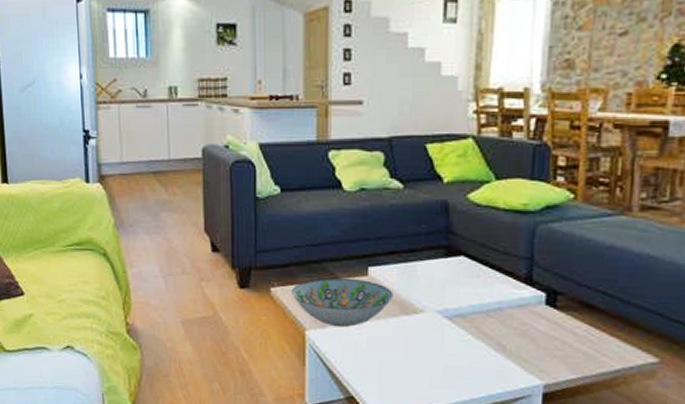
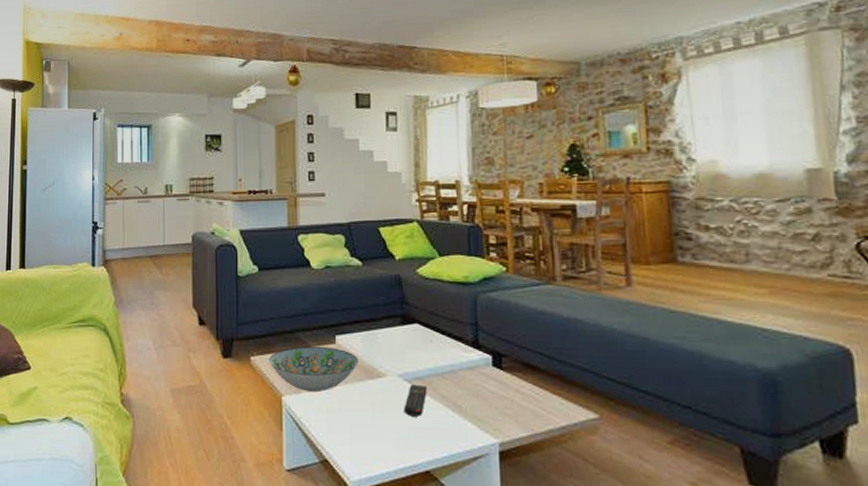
remote control: none [441,321,469,356] -> present [404,384,427,417]

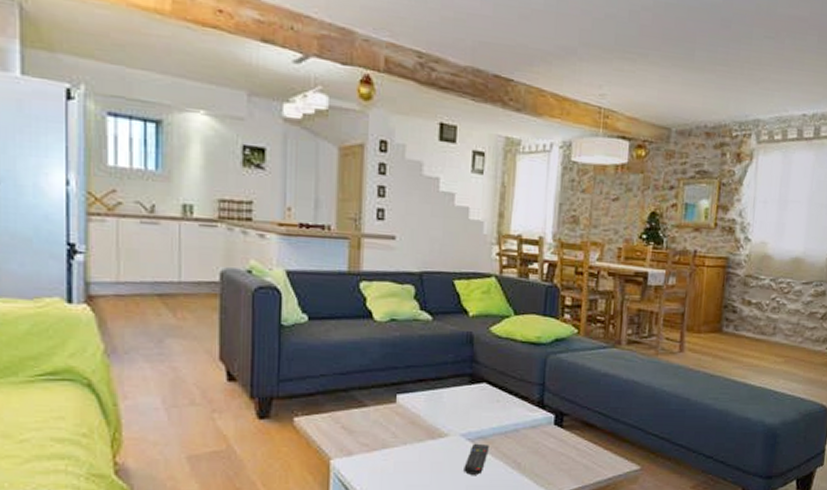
decorative bowl: present [269,347,359,393] -> none [316,406,421,455]

